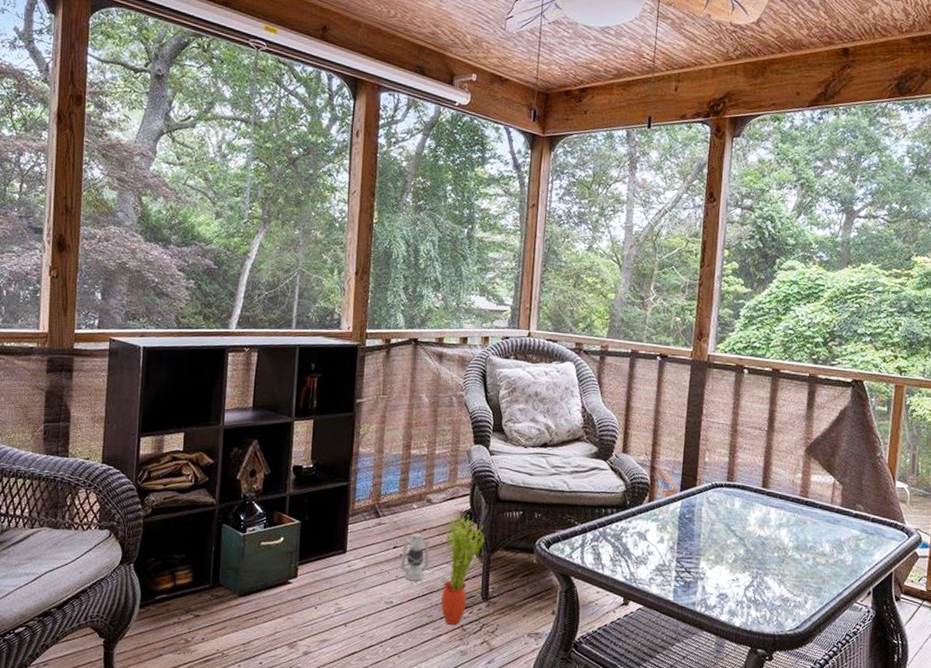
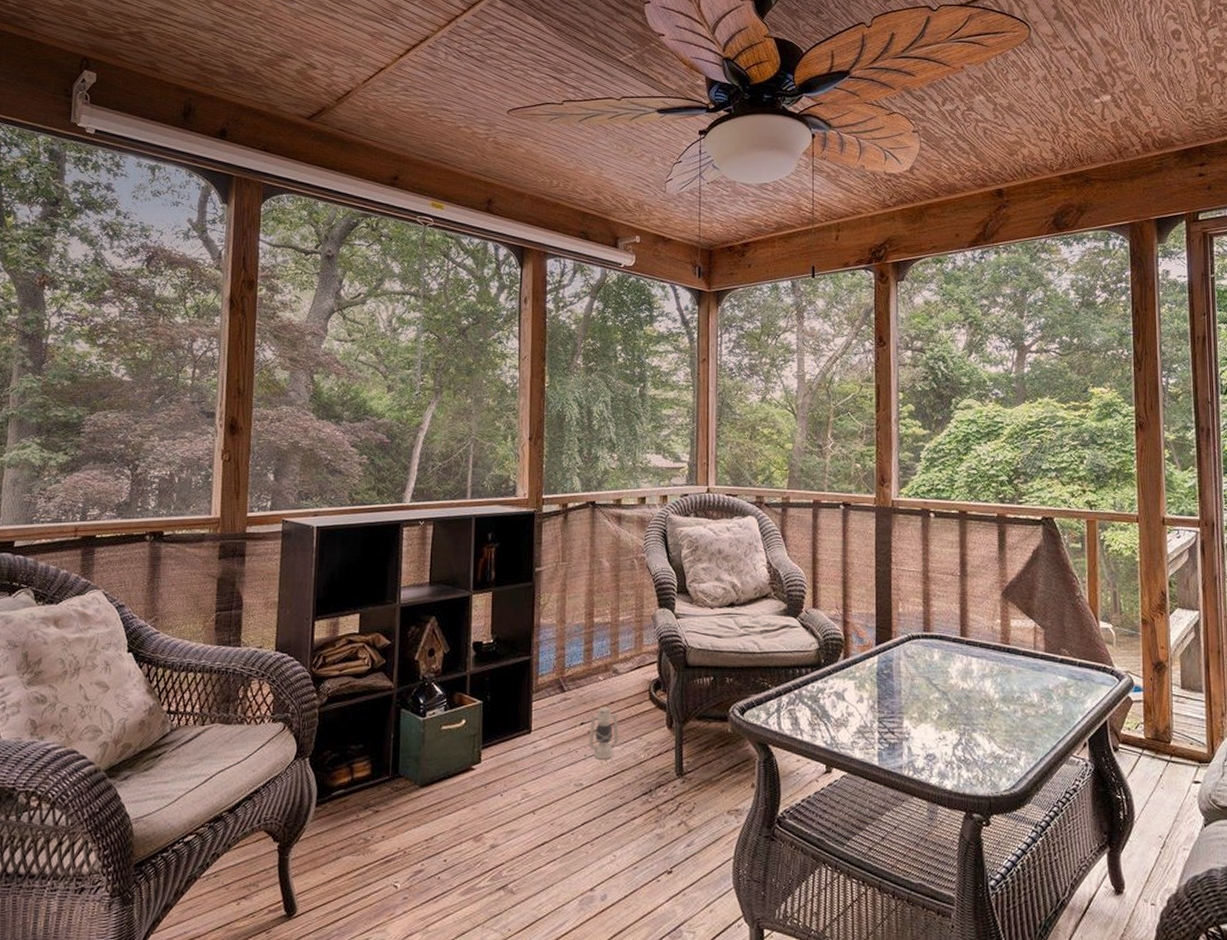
potted plant: present [441,514,485,625] -> none [632,683,676,805]

